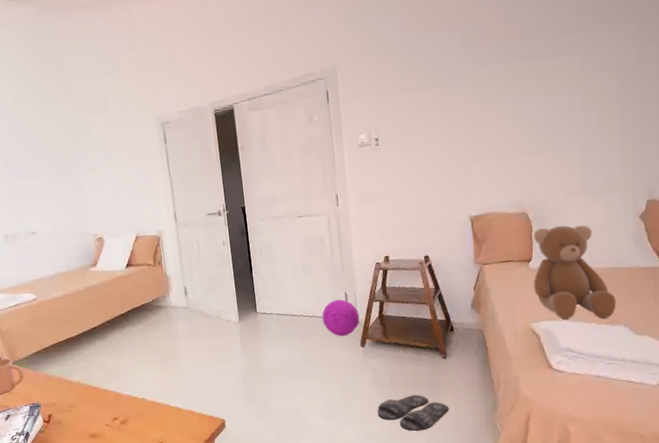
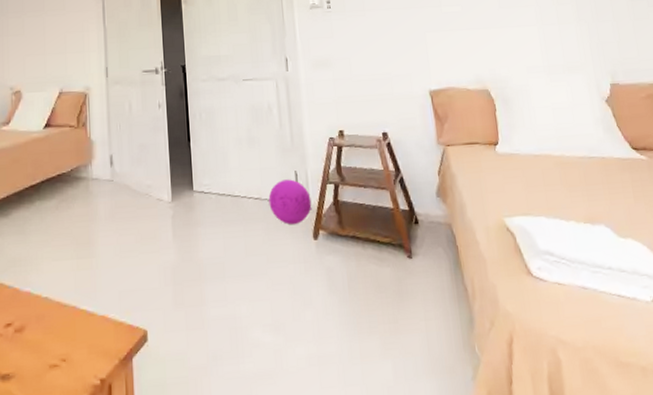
slippers: present [378,394,449,431] -> none [334,304,419,353]
teddy bear: present [533,225,616,319] -> none [498,106,594,216]

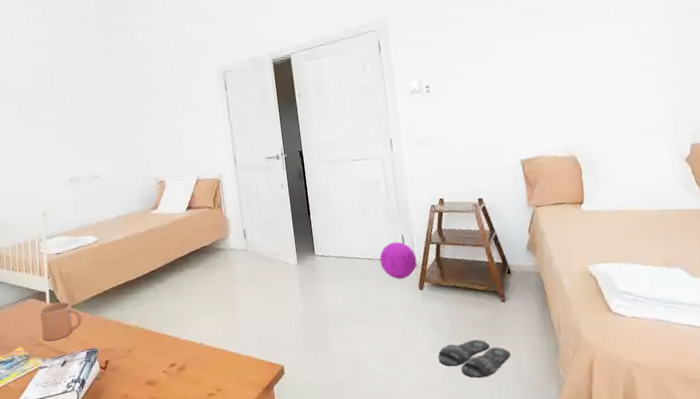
slippers: none [334,304,419,353] -> present [438,339,511,378]

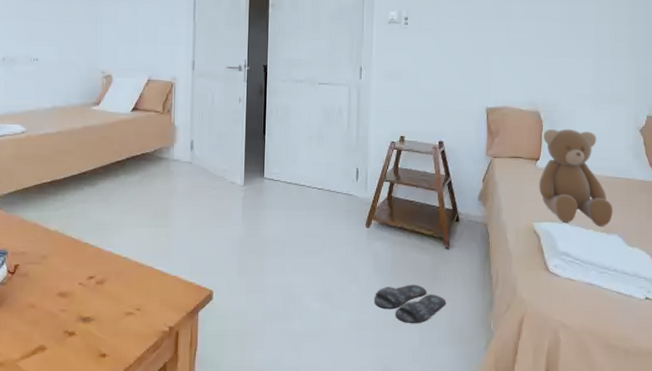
ball: present [379,241,417,279] -> none [330,175,368,213]
teddy bear: none [584,168,671,262] -> present [539,128,613,226]

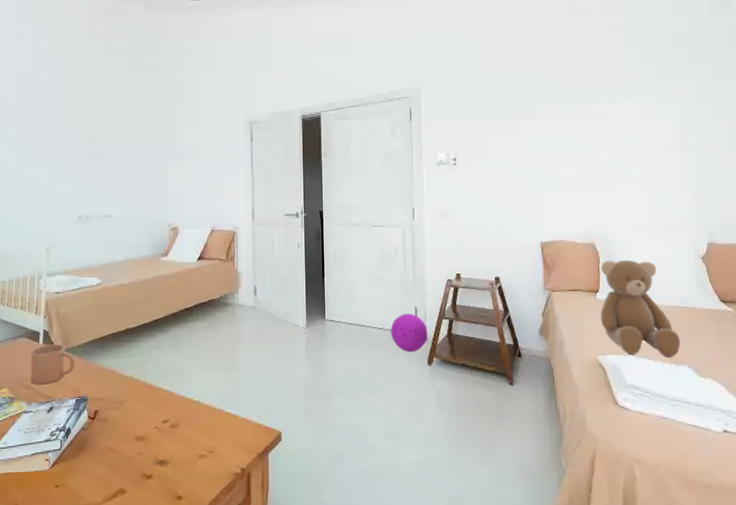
ball: none [330,175,368,213] -> present [390,313,428,352]
slippers: present [375,284,446,323] -> none [441,421,514,461]

